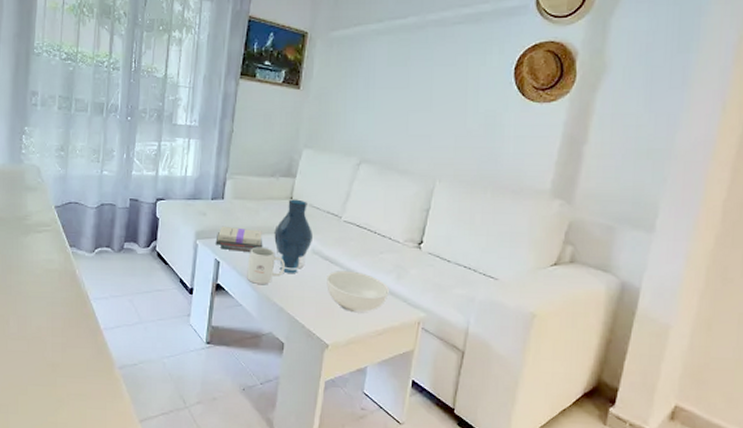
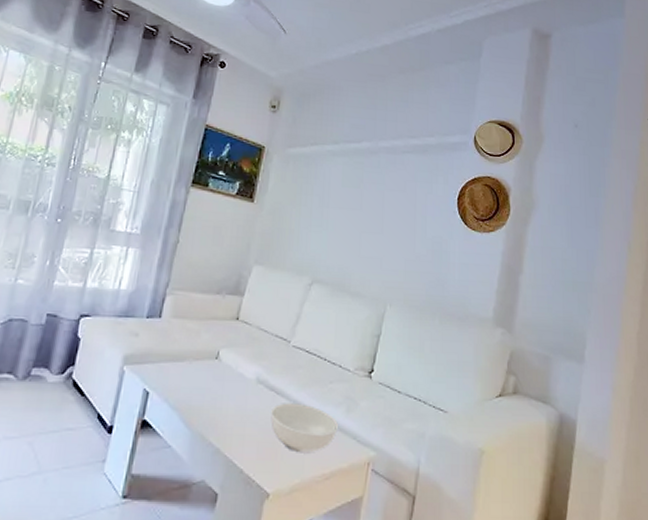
books: present [215,226,263,253] -> none [146,349,202,382]
mug: present [247,247,285,285] -> none [180,374,225,421]
vase: present [274,199,314,274] -> none [214,320,260,408]

